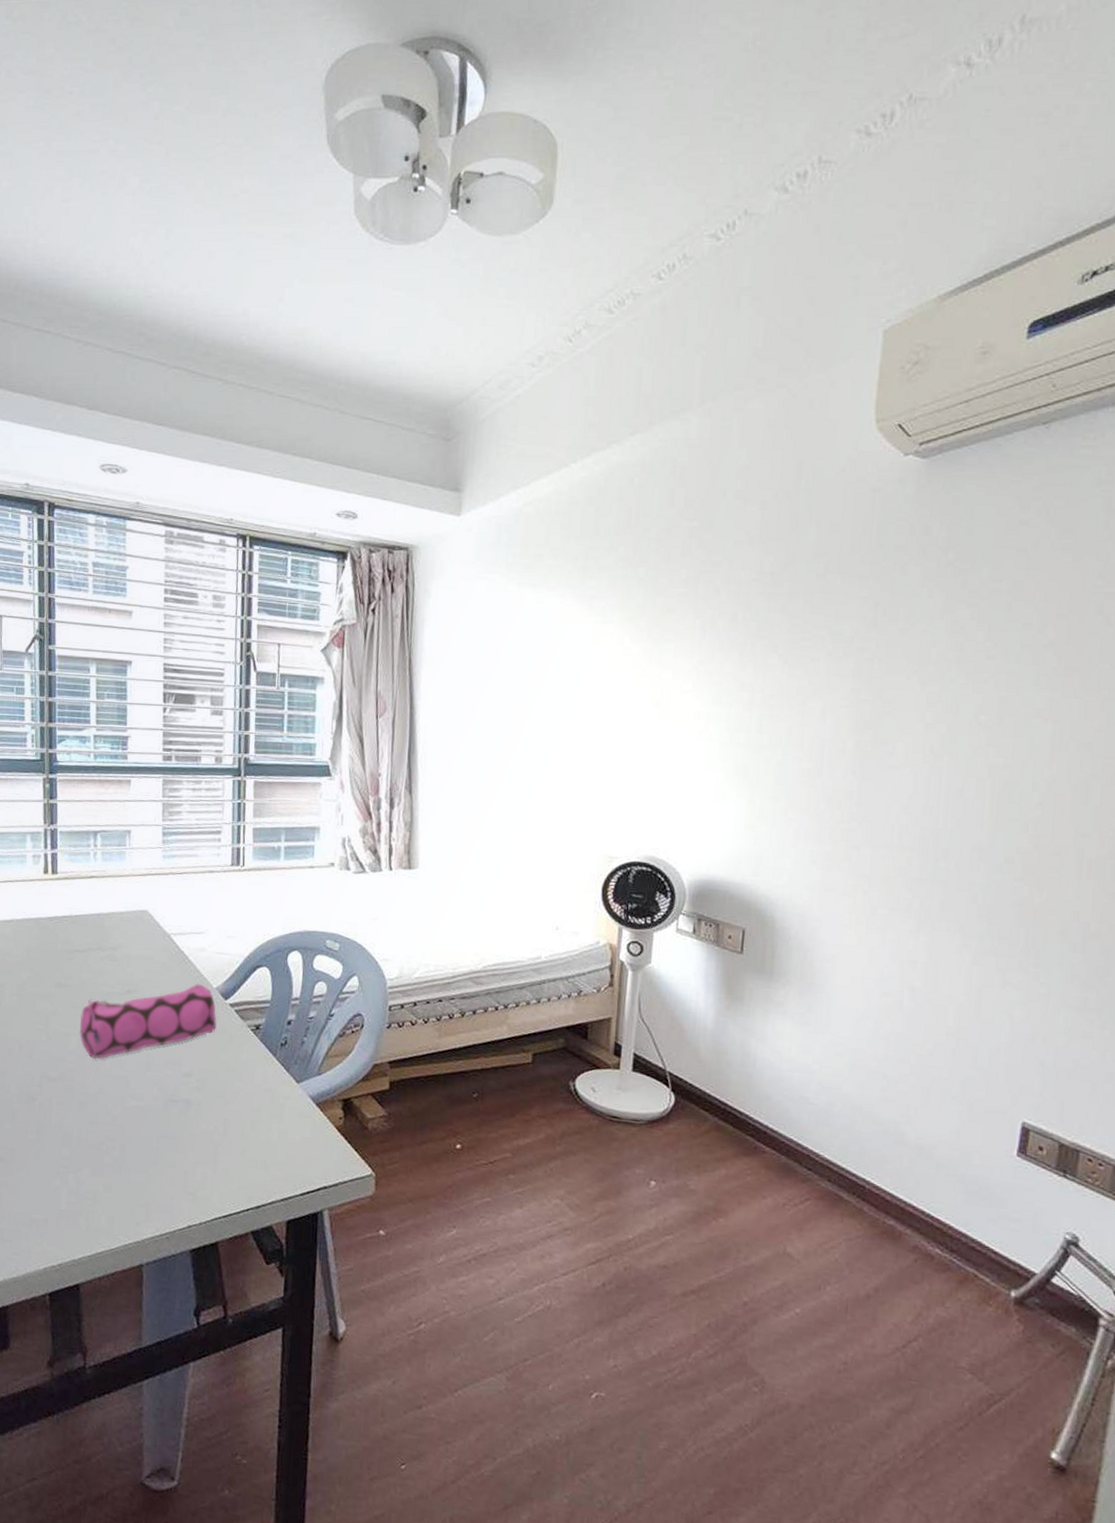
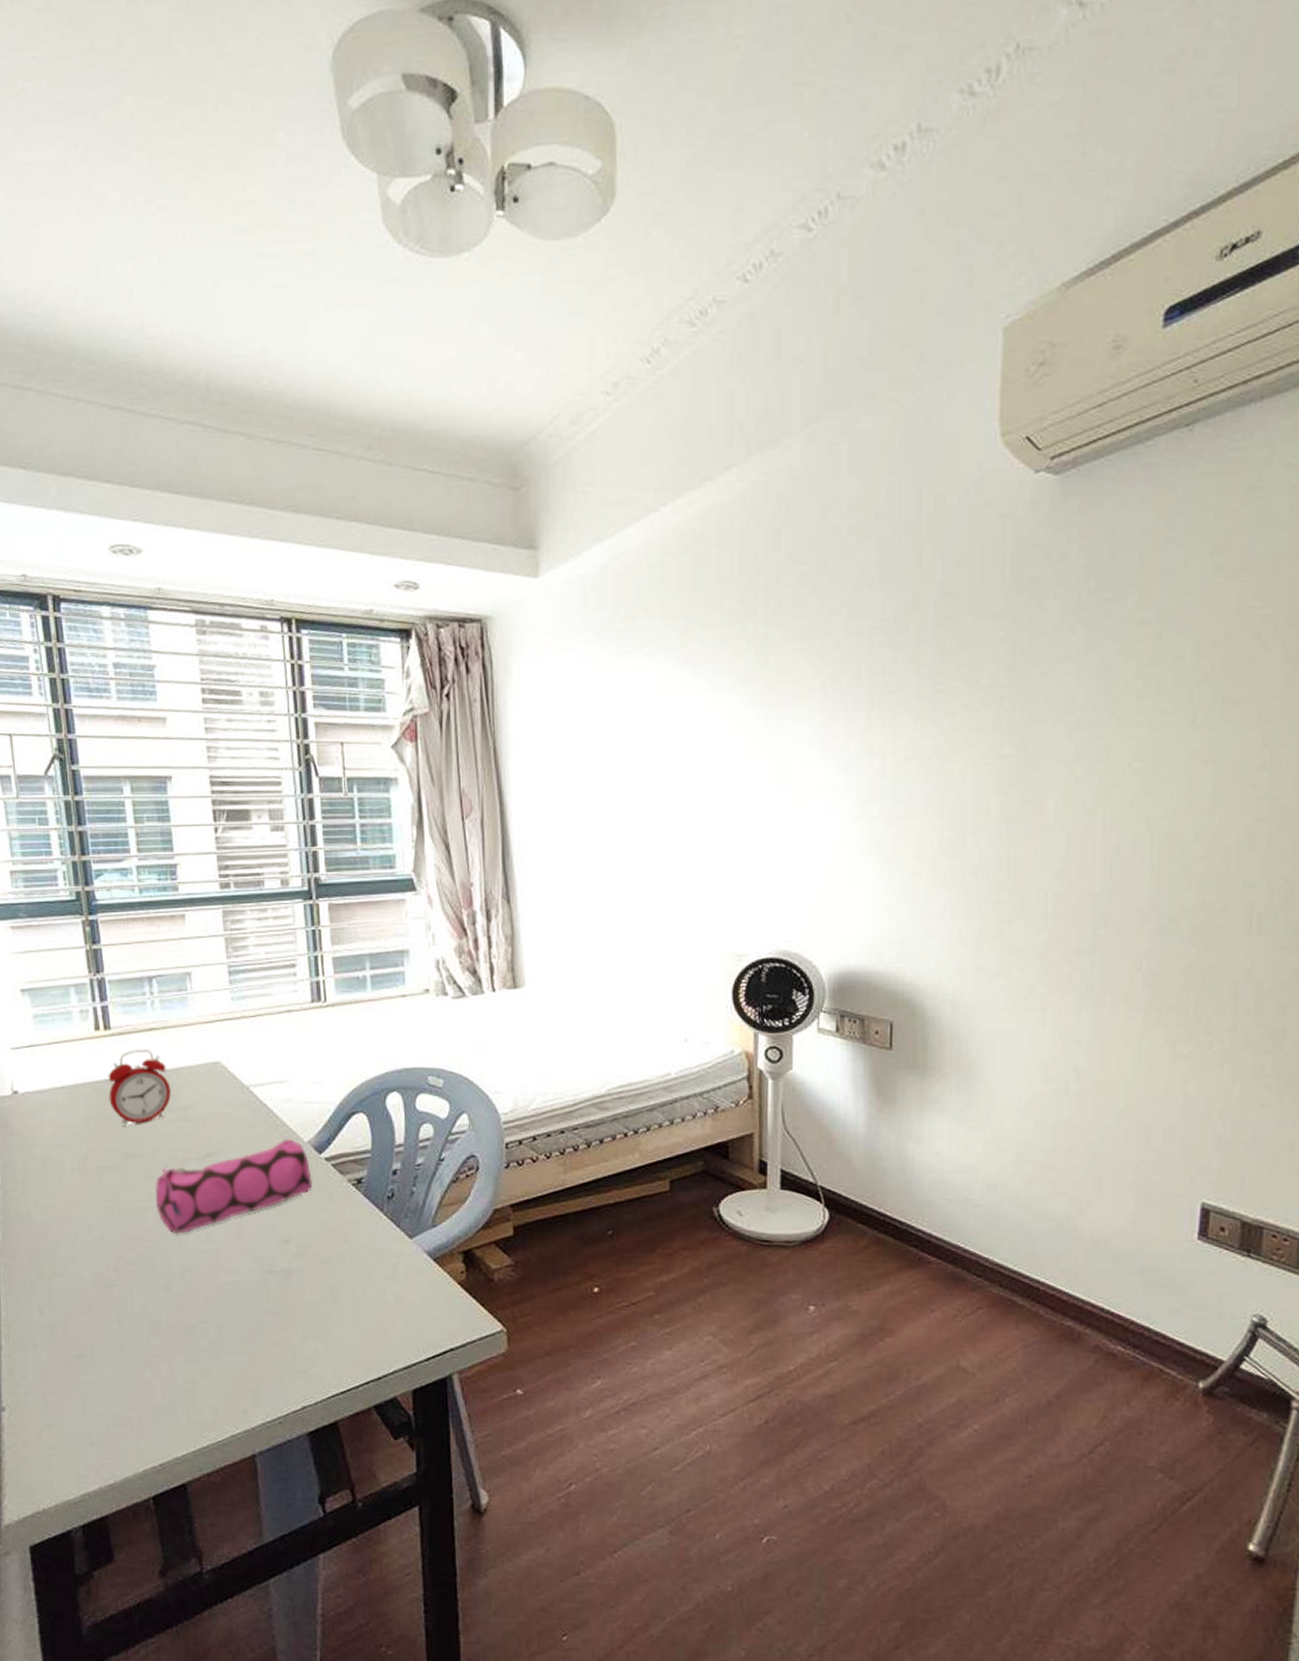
alarm clock: none [49,893,103,960] -> present [108,1050,171,1127]

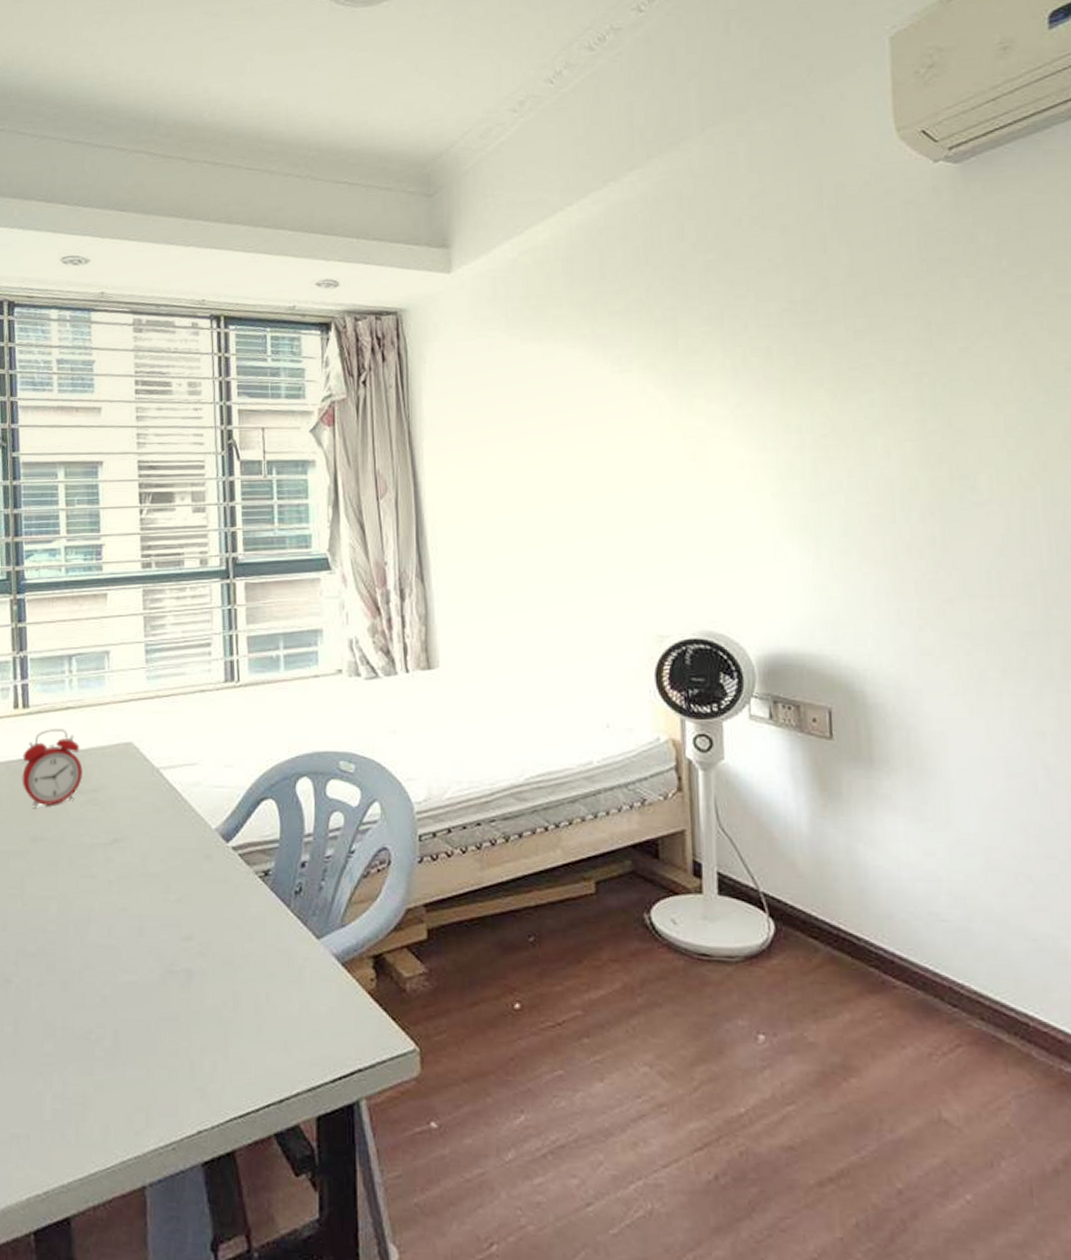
pencil case: present [156,1139,313,1234] -> none [60,825,219,927]

